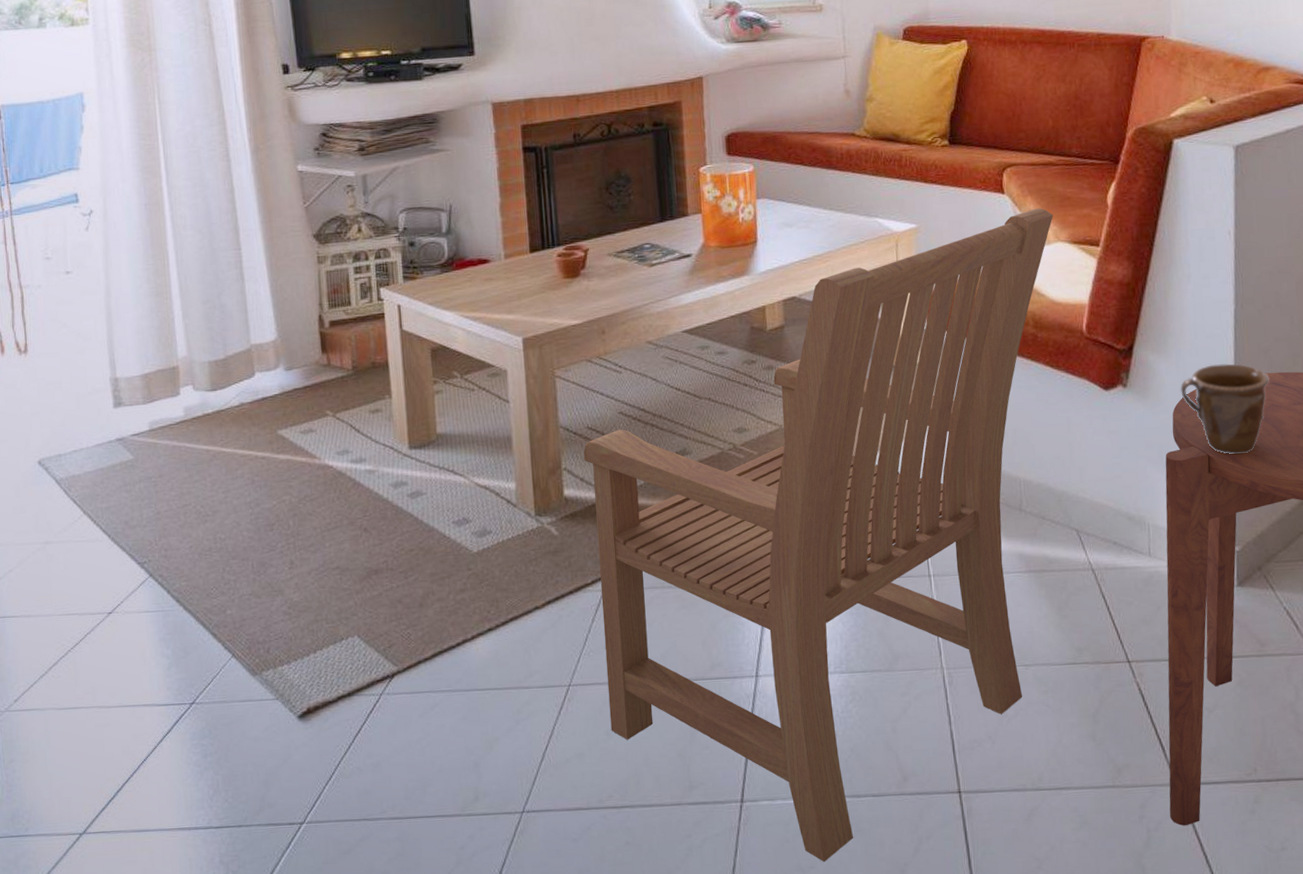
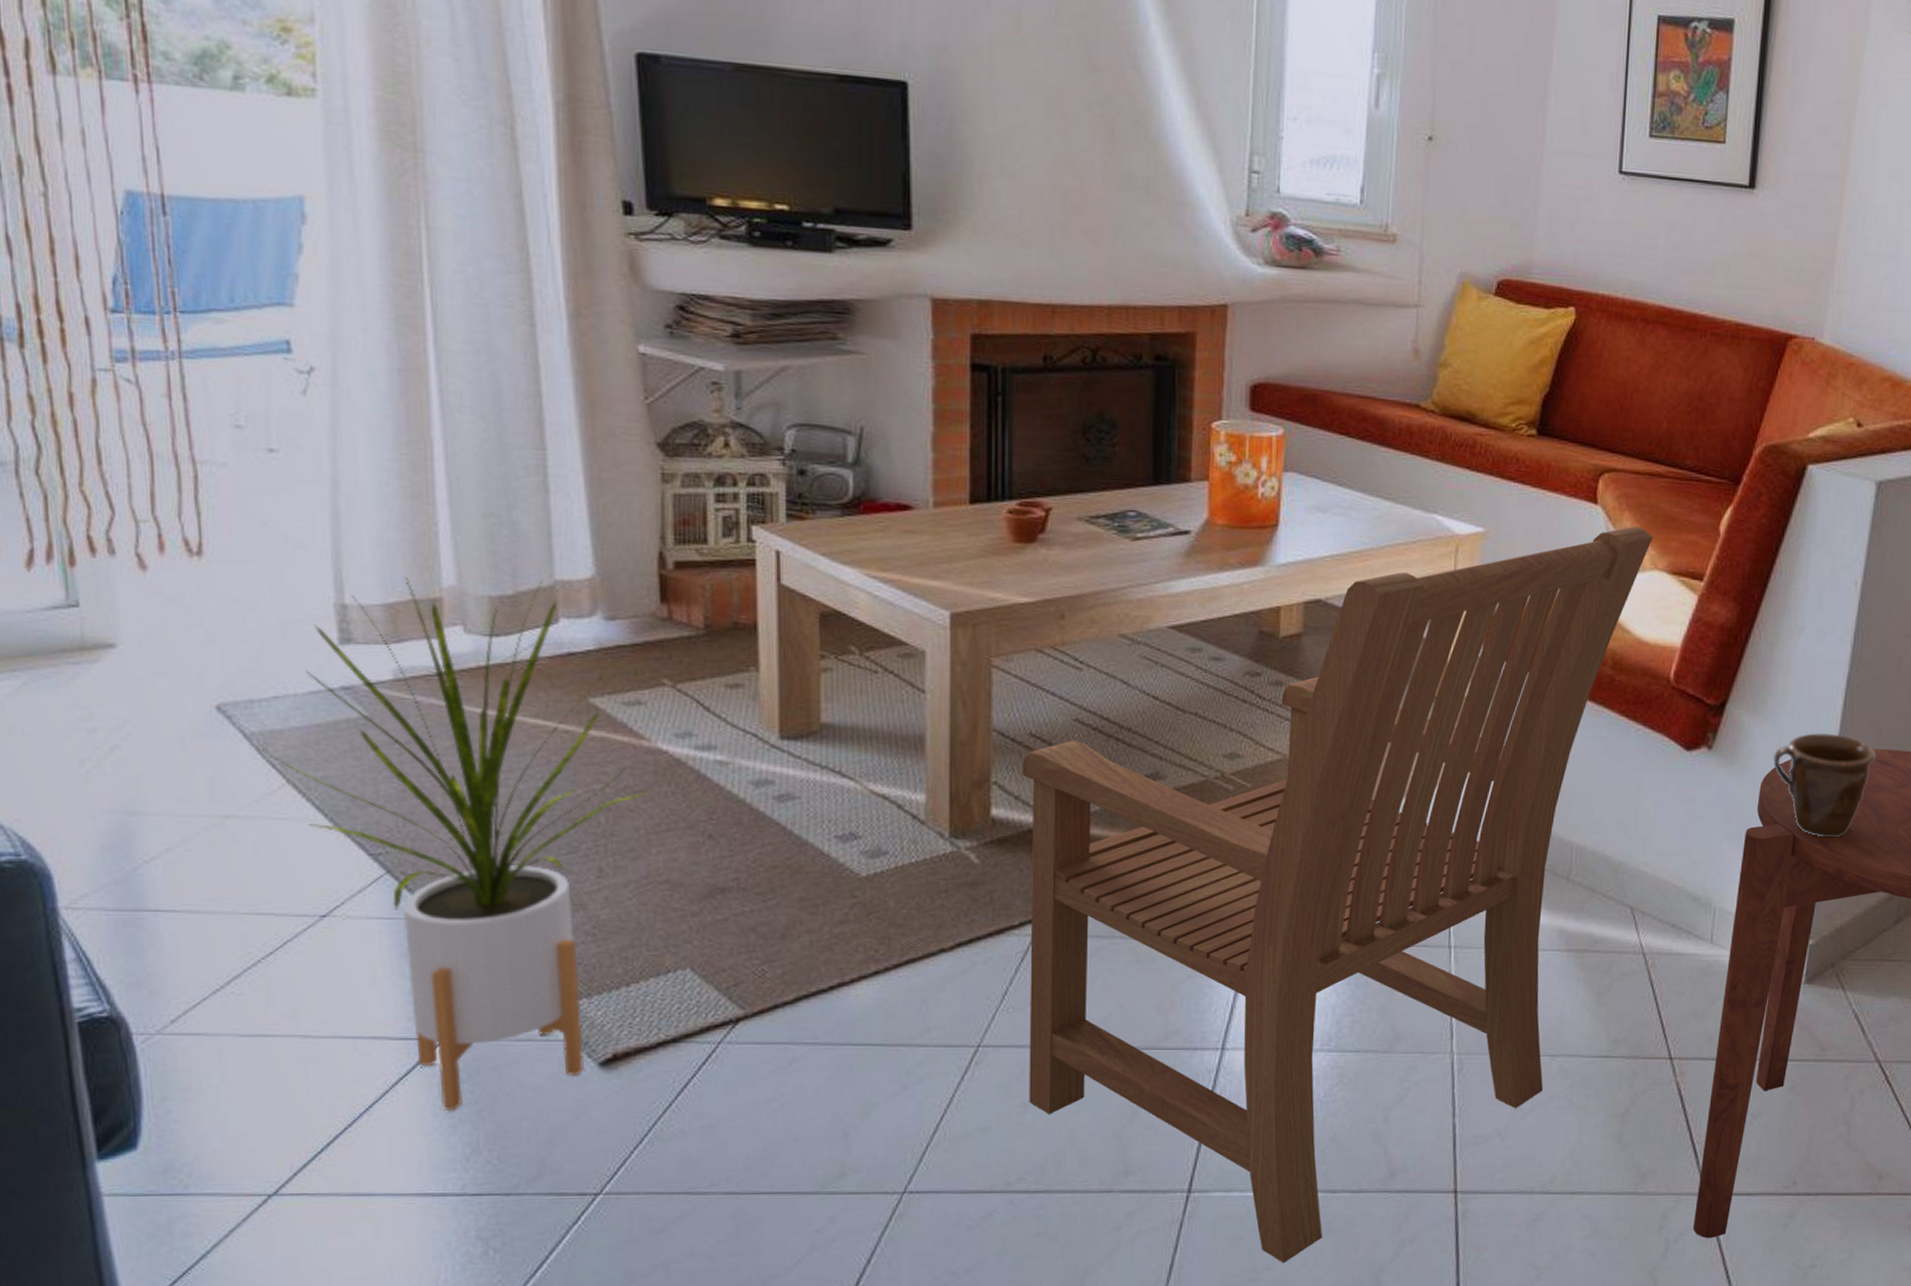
house plant: none [64,347,322,761] -> present [257,577,650,1112]

